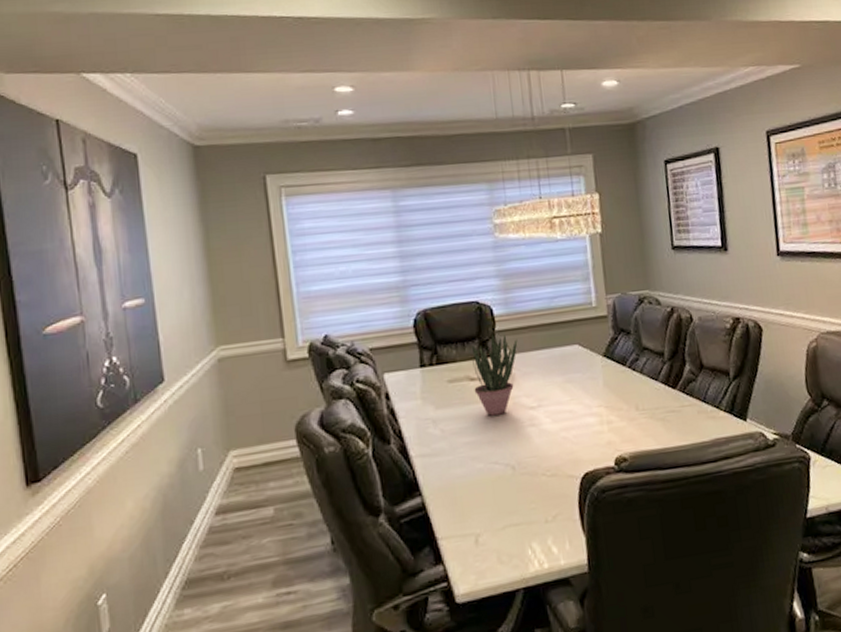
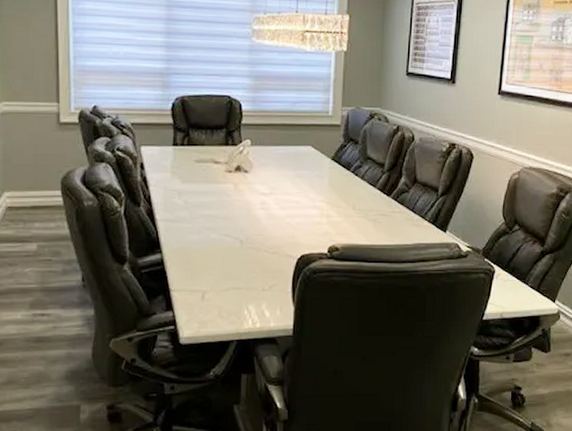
potted plant: present [472,334,518,416] -> none [217,126,260,196]

